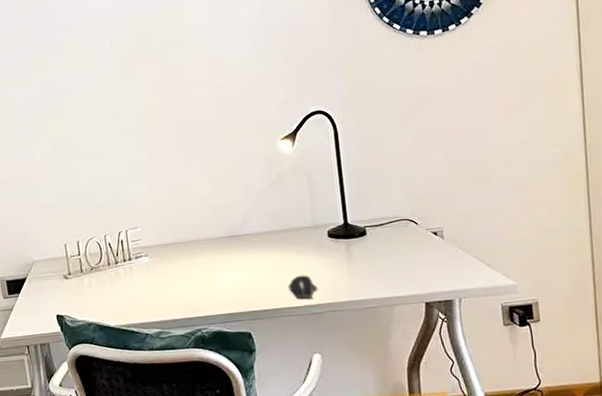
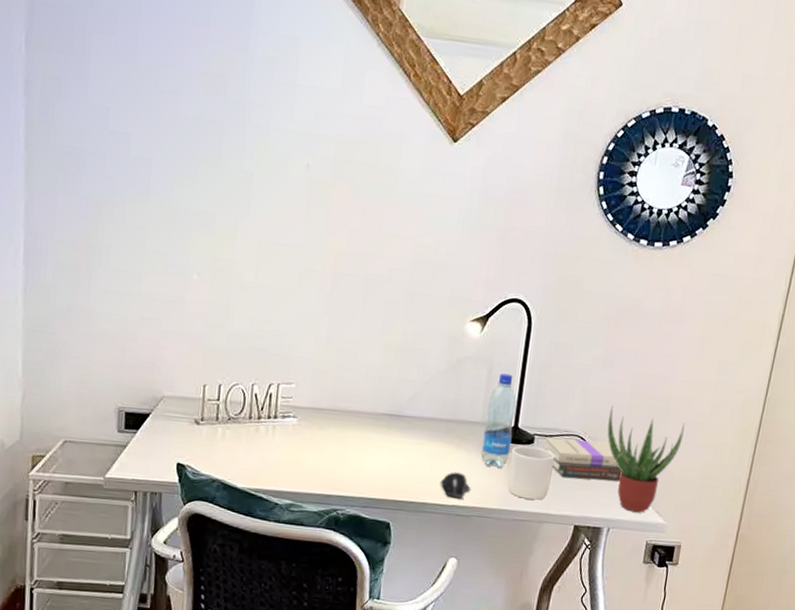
bottle: none [314,178,347,264] -> present [480,373,517,468]
mug: none [347,237,392,287] -> present [507,445,555,500]
books: none [376,219,460,261] -> present [543,437,622,481]
potted plant: none [432,185,512,279] -> present [607,406,685,512]

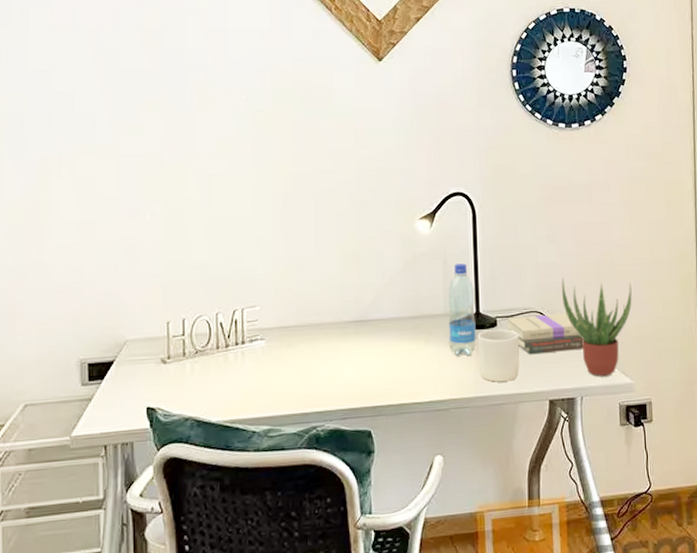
computer mouse: present [440,472,471,499] -> none [414,367,445,394]

